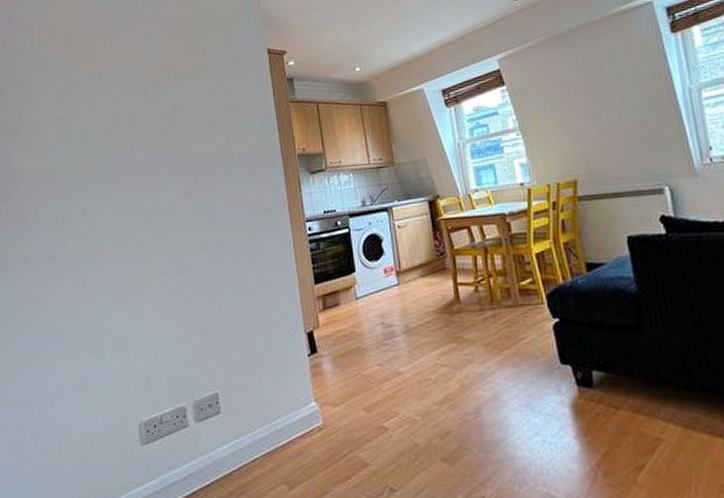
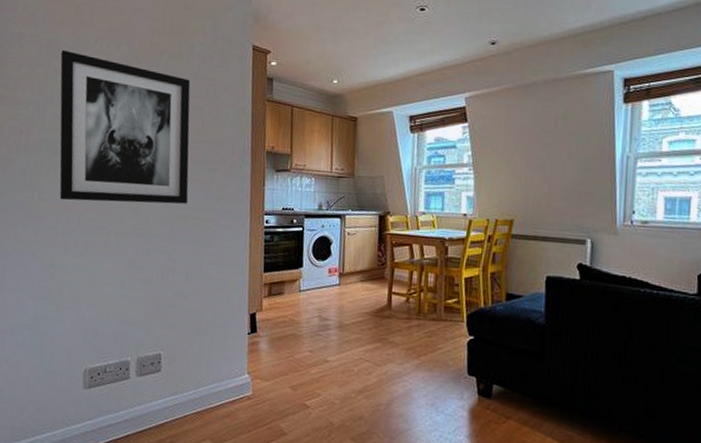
wall art: none [78,89,224,243] -> present [59,49,191,204]

